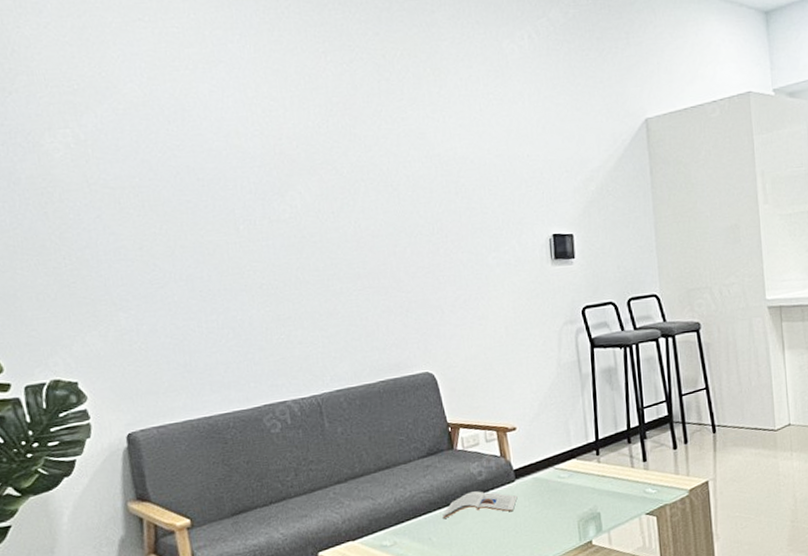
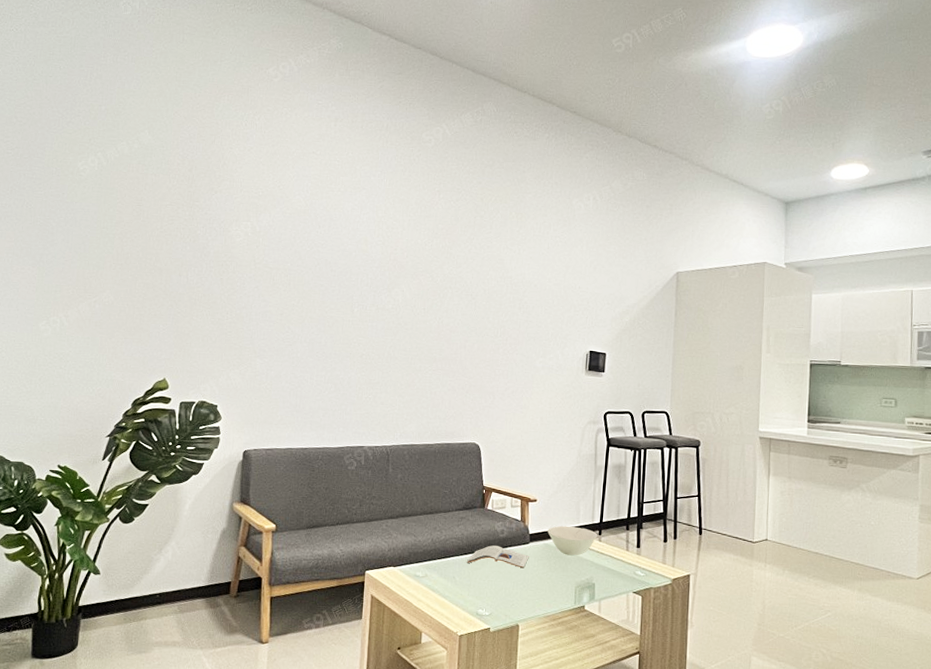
bowl: none [535,450,595,487] -> present [547,525,598,556]

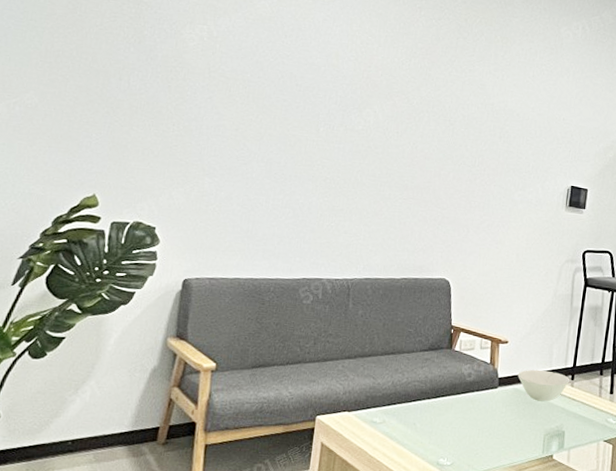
magazine: present [467,545,529,568] -> none [429,389,497,415]

